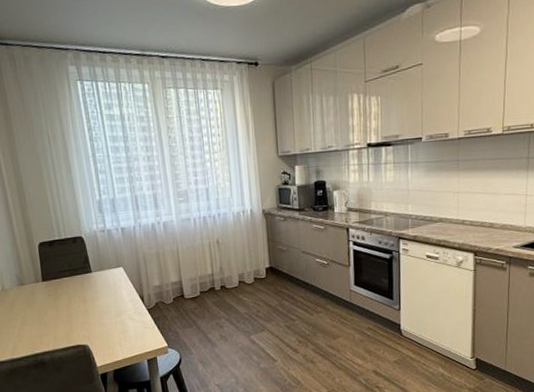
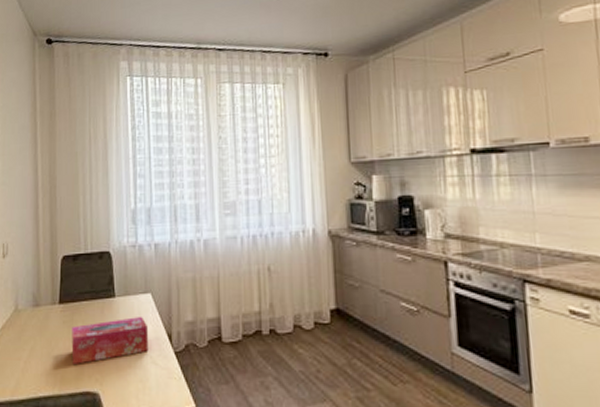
tissue box: none [57,285,126,326] -> present [71,316,149,364]

